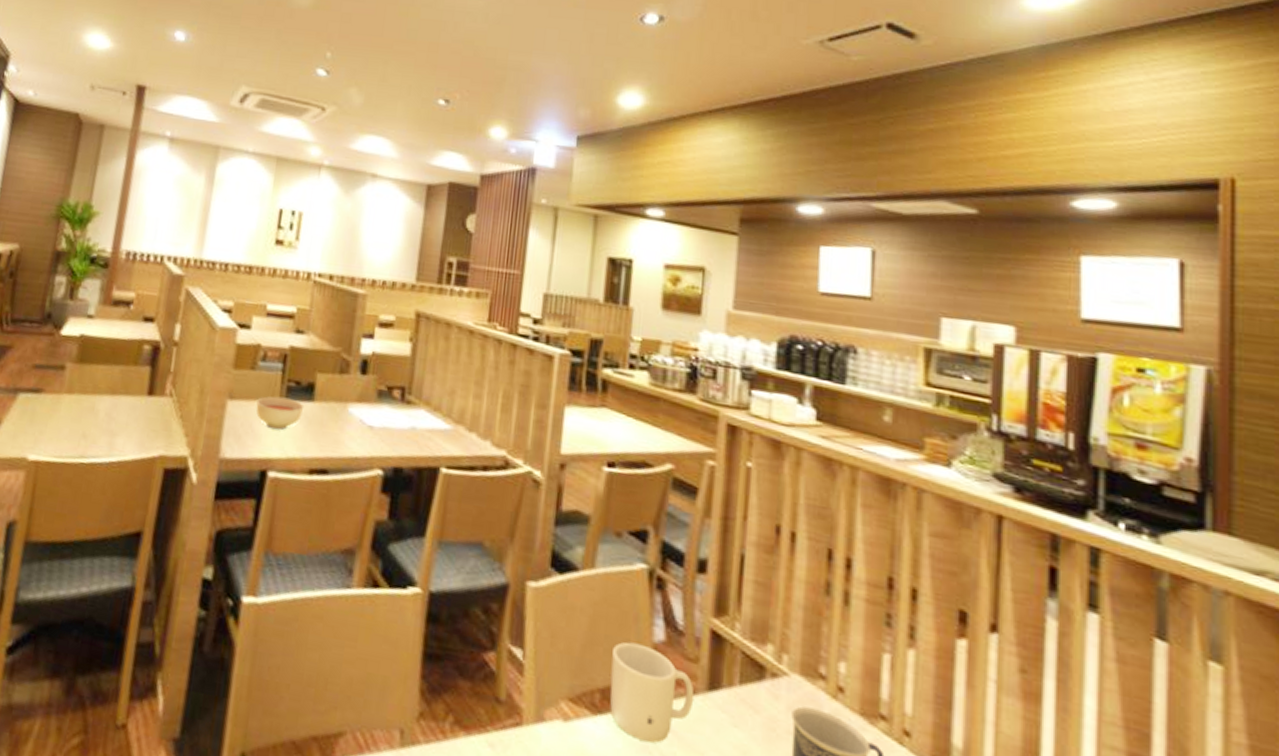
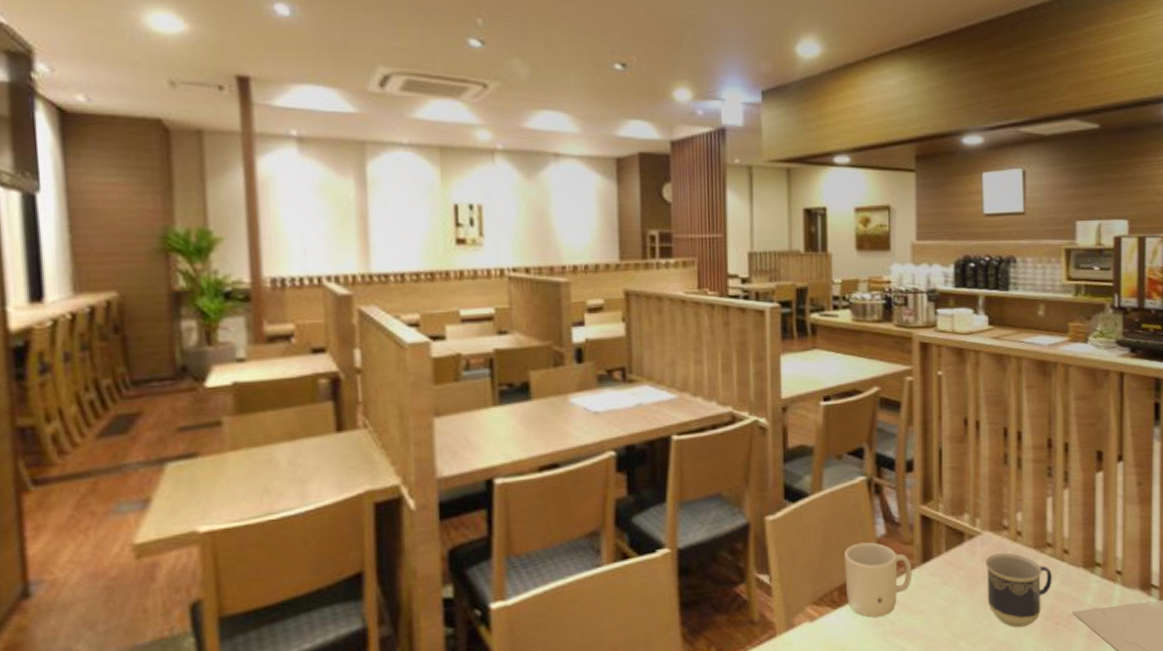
bowl: present [256,396,305,430] -> none [468,402,522,436]

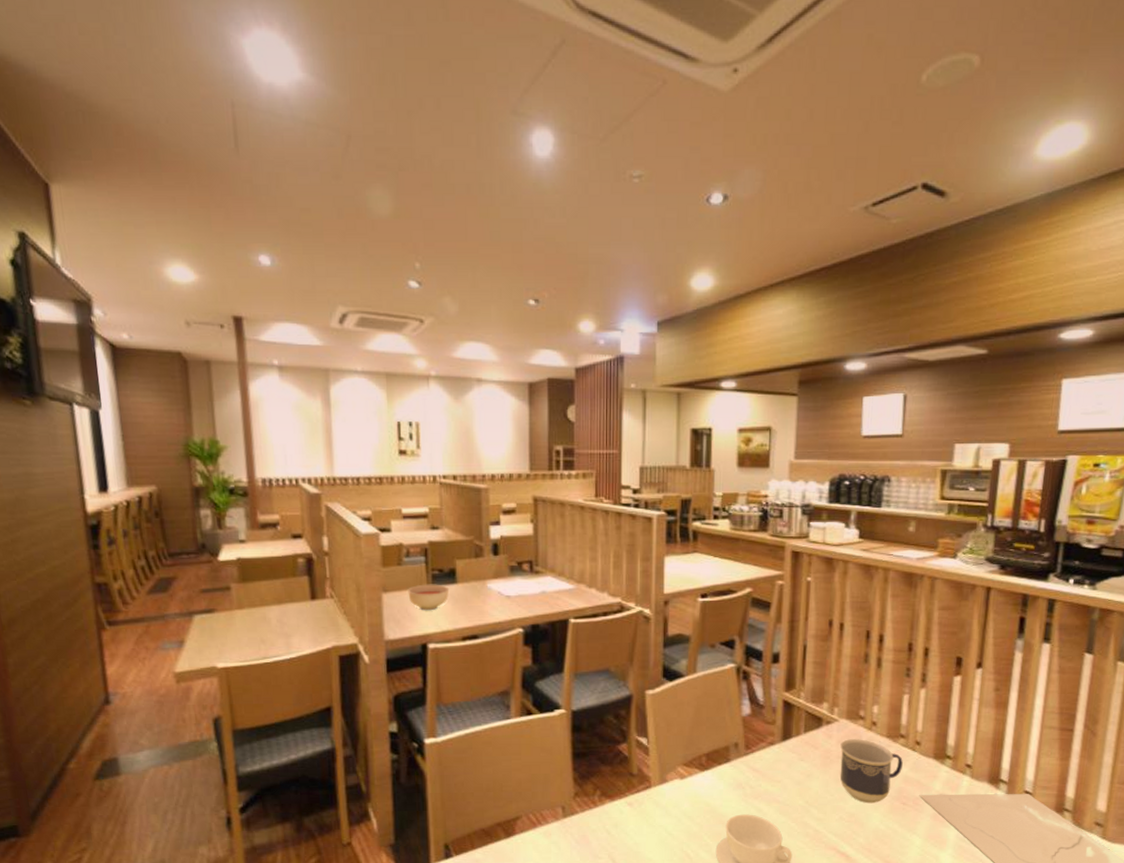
bowl: none [468,402,522,436] -> present [408,584,450,610]
mug: present [843,542,913,618] -> none [712,719,773,781]

